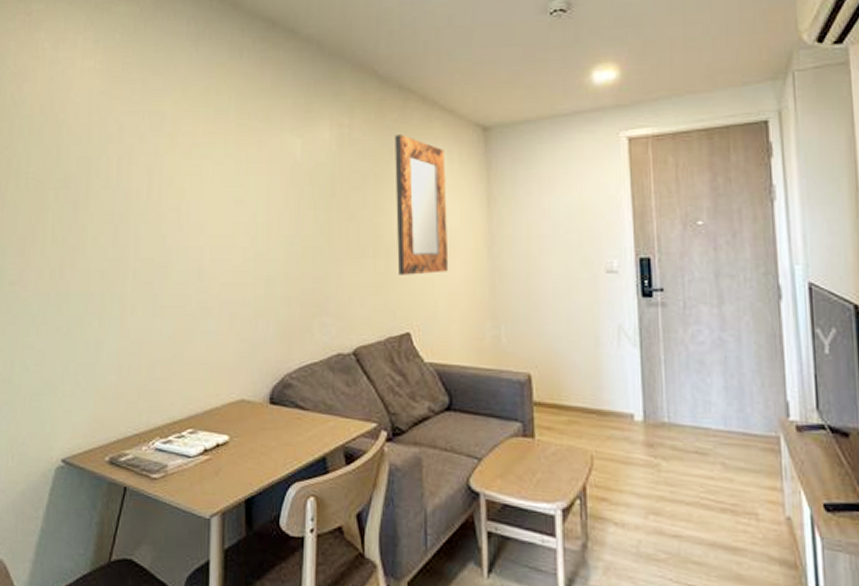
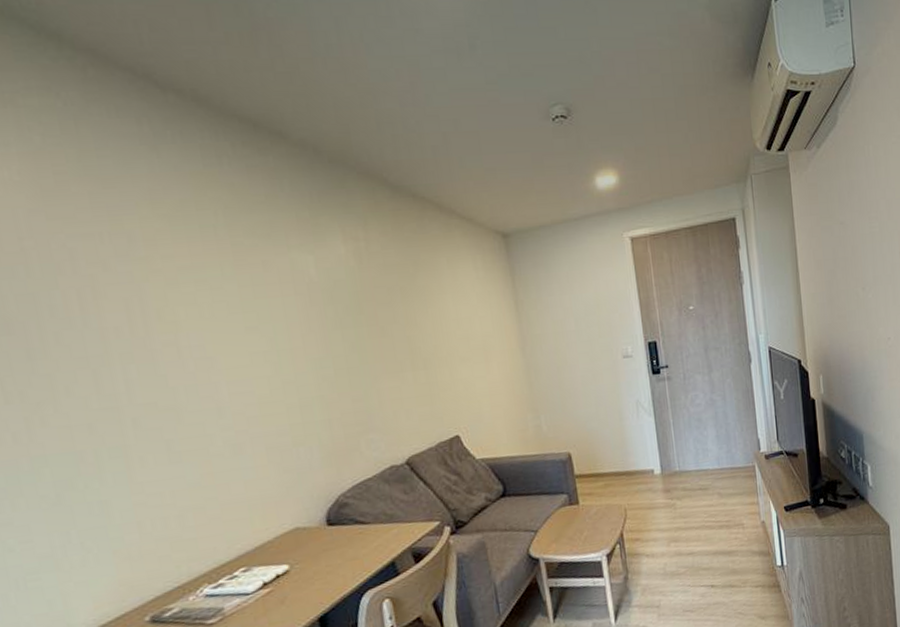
home mirror: present [395,135,449,275] -> none [416,245,488,384]

